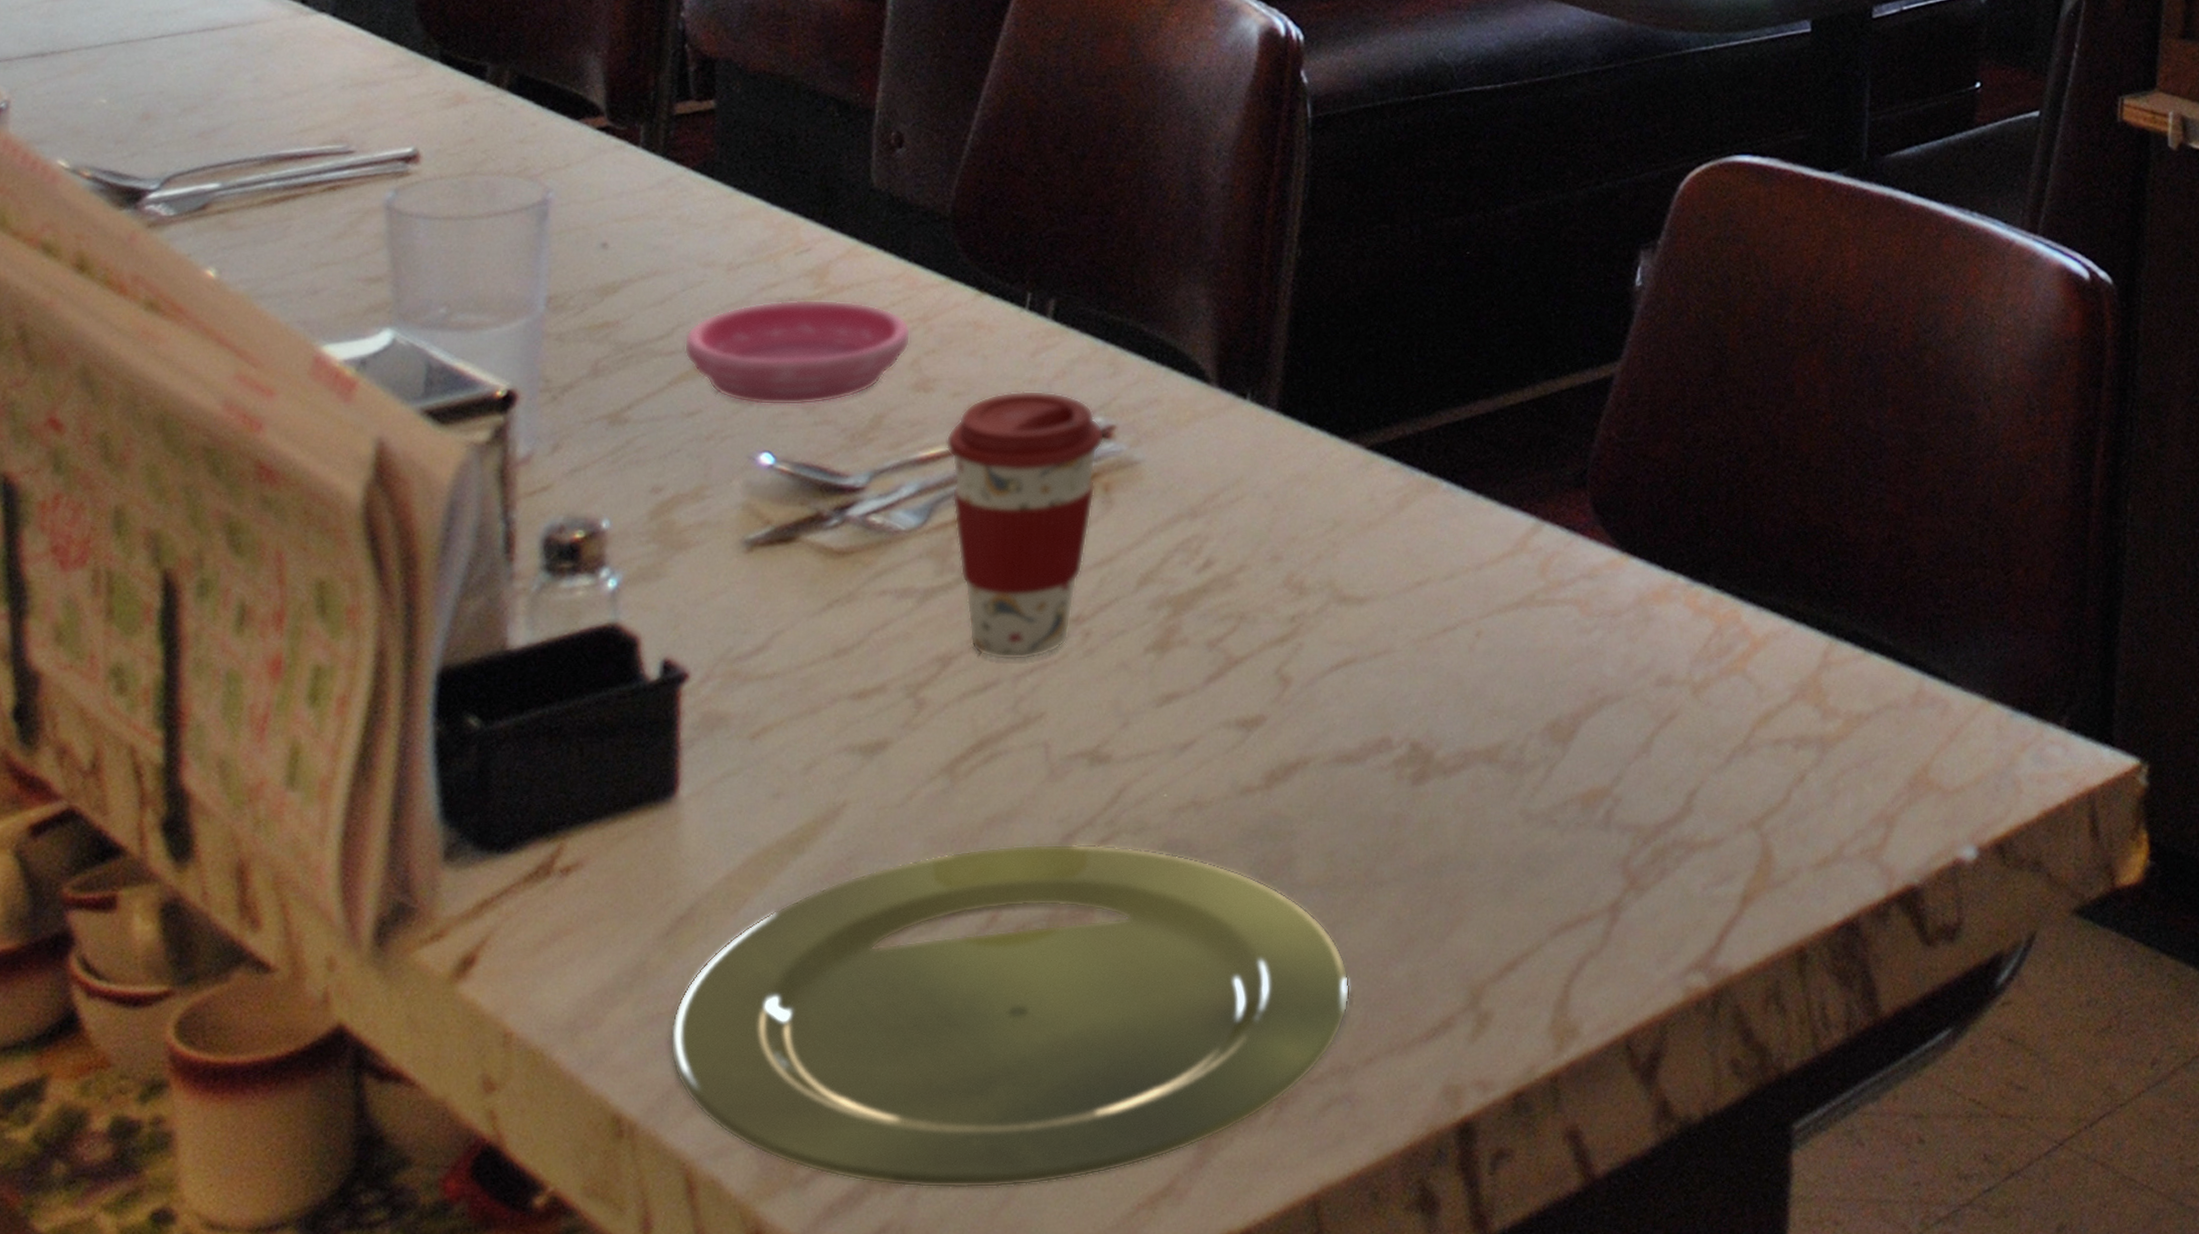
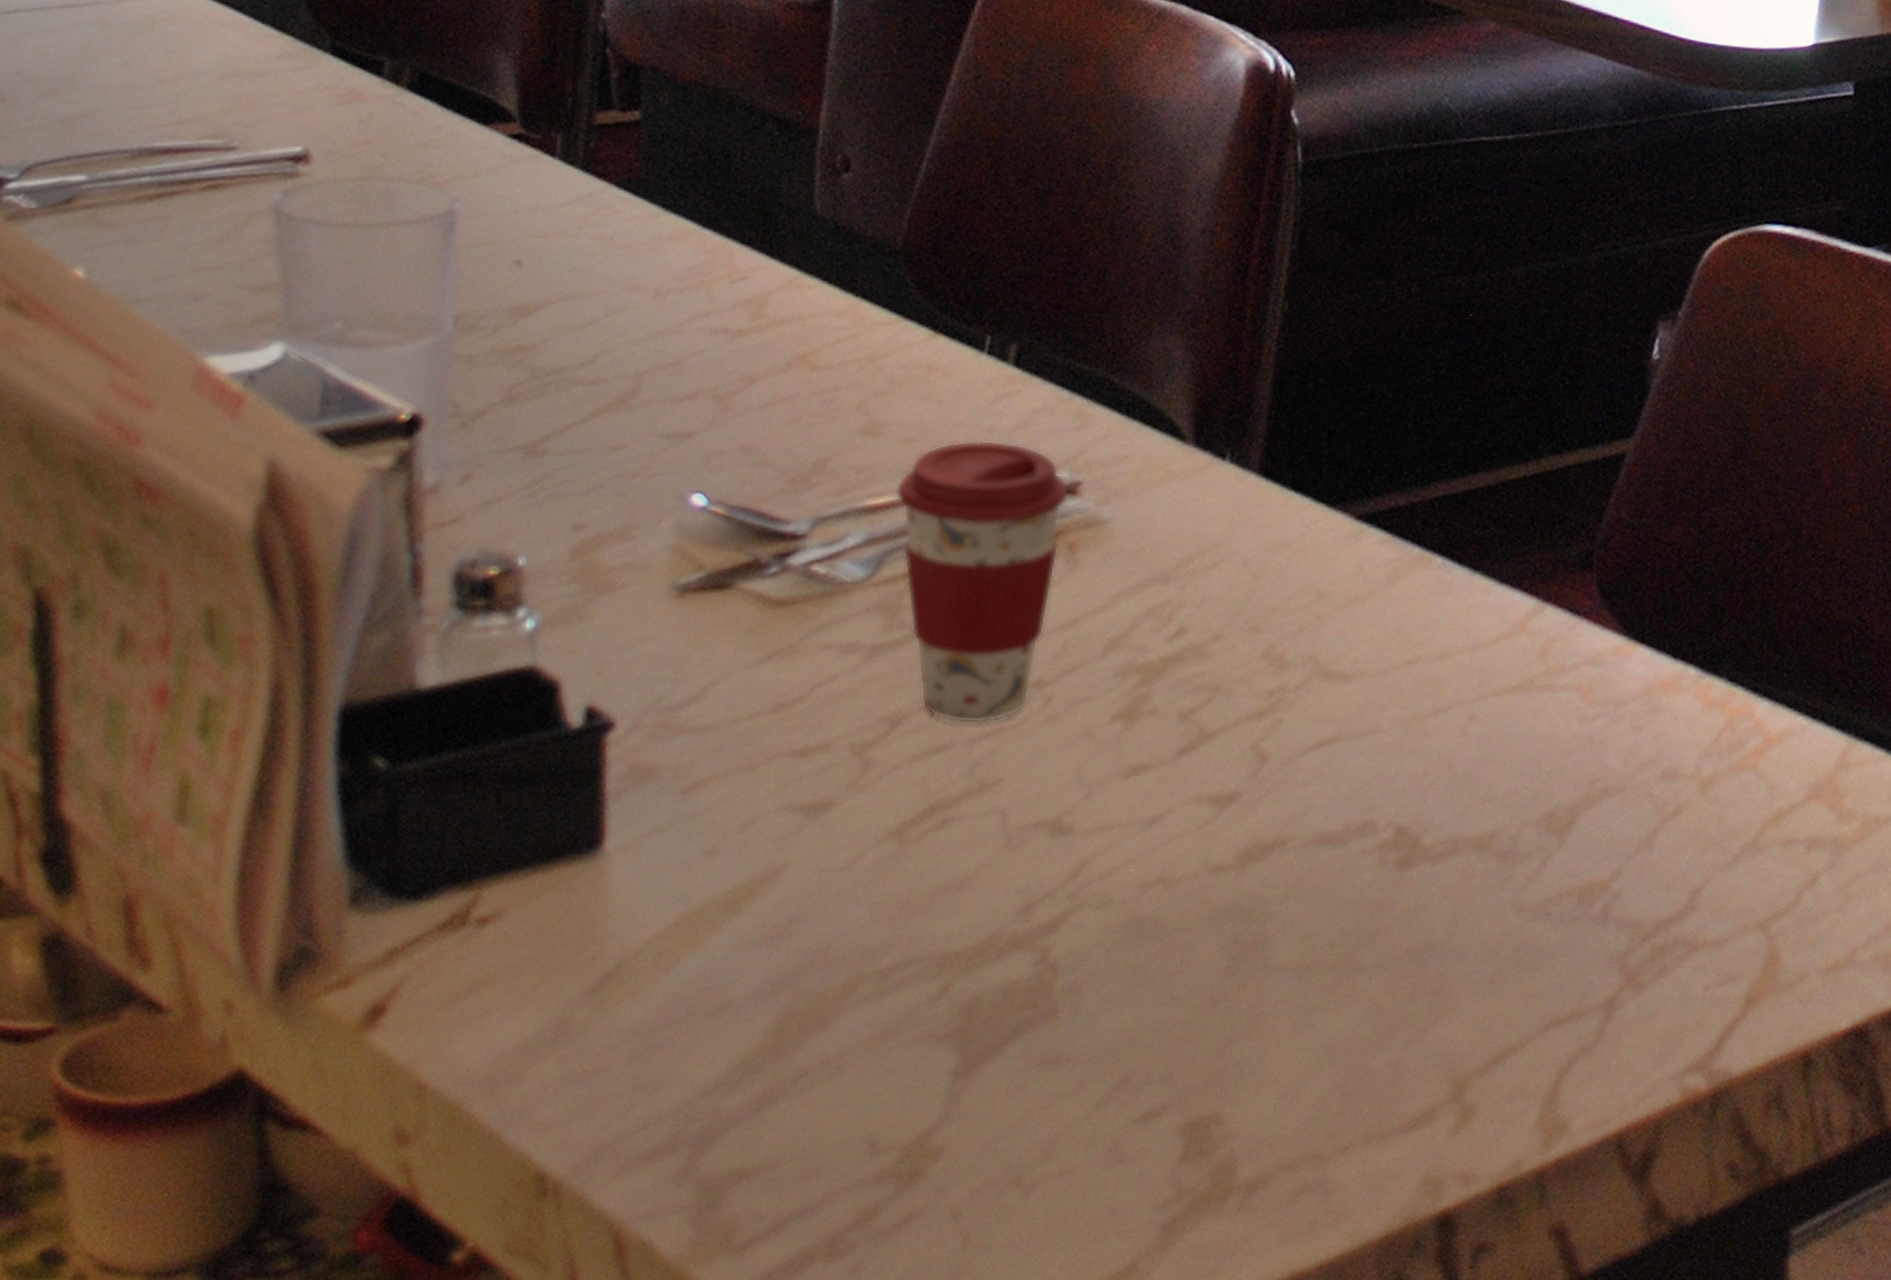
plate: present [669,844,1350,1188] -> none [596,914,1327,1262]
saucer: present [684,299,911,406] -> none [607,331,858,445]

